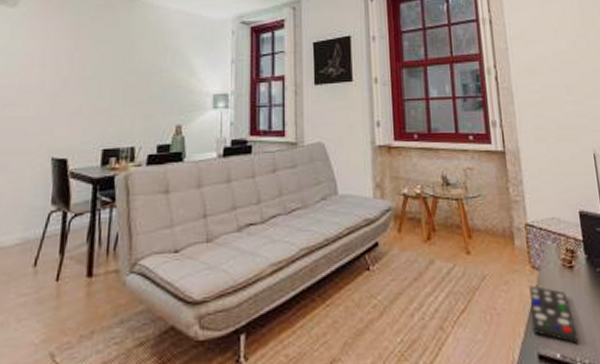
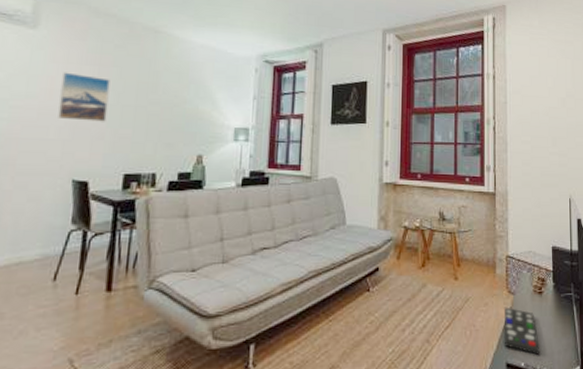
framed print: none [37,47,87,96] -> present [58,72,110,122]

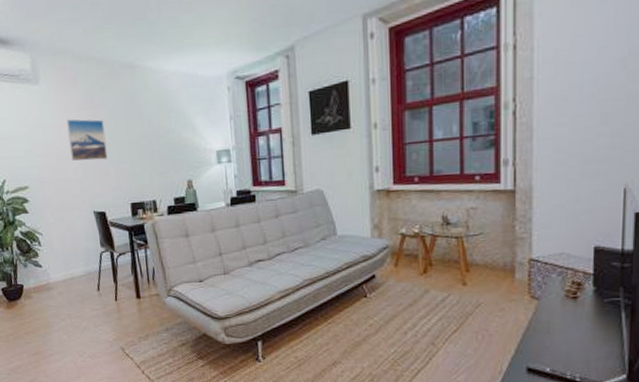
remote control: present [505,307,541,355] -> none [525,312,572,361]

